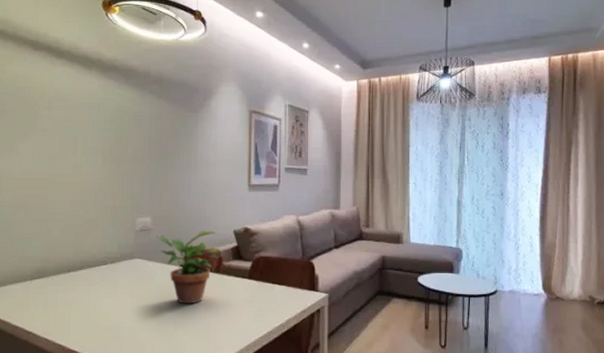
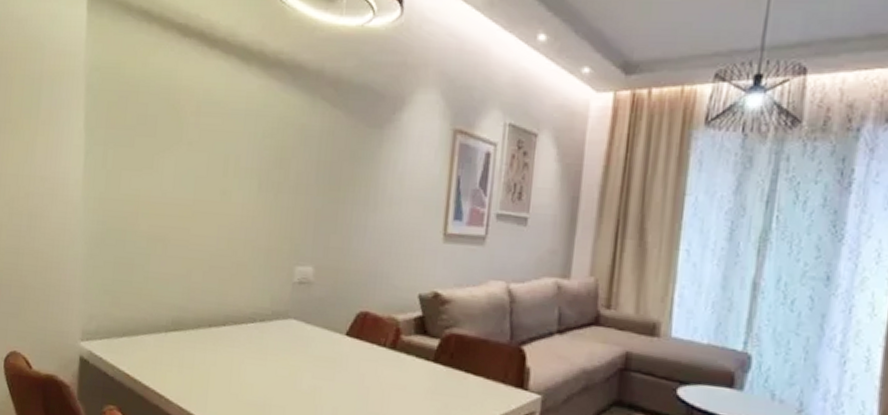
potted plant: present [156,231,220,304] -> none [318,291,398,386]

